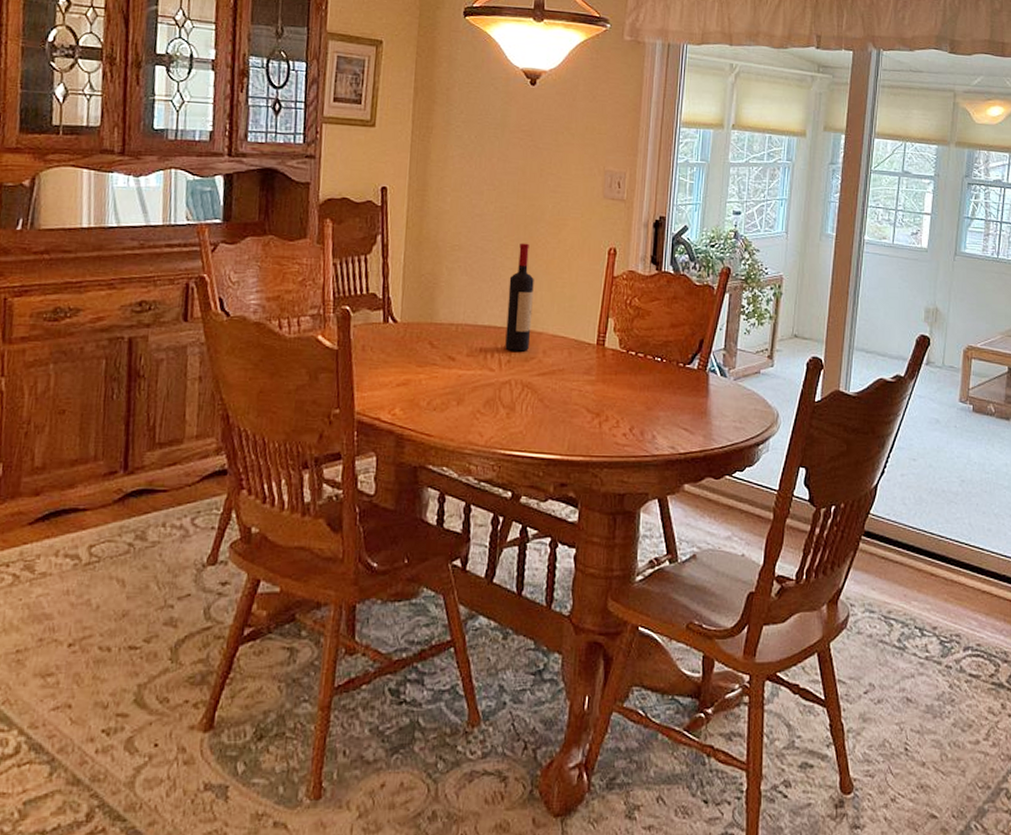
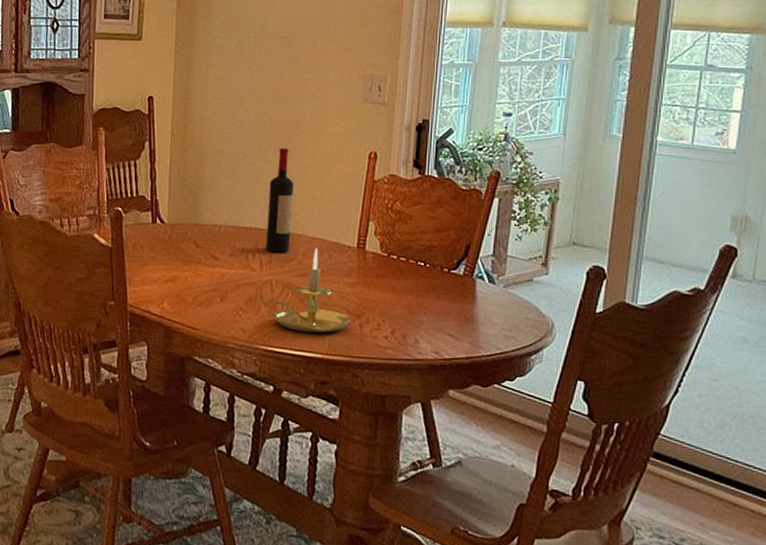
candle holder: none [502,346,590,433] -> present [263,248,351,333]

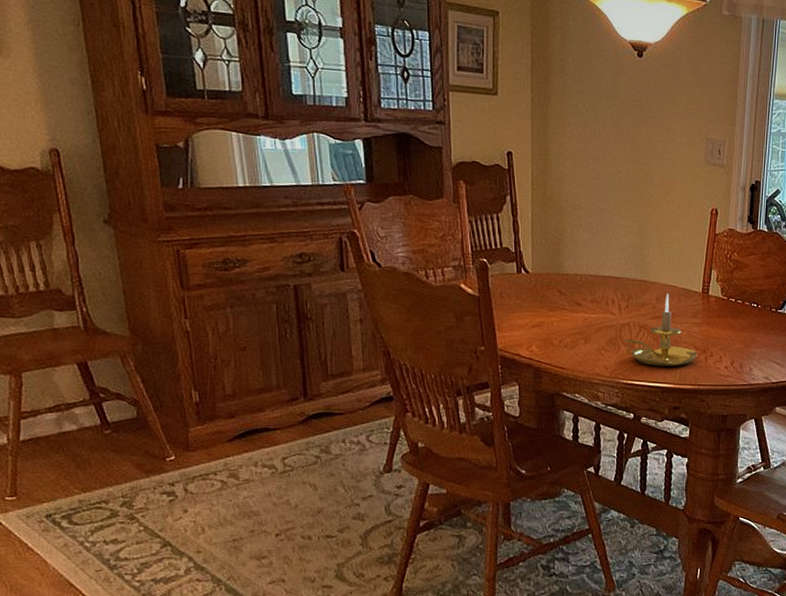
wine bottle: present [266,147,294,253] -> none [624,203,647,298]

